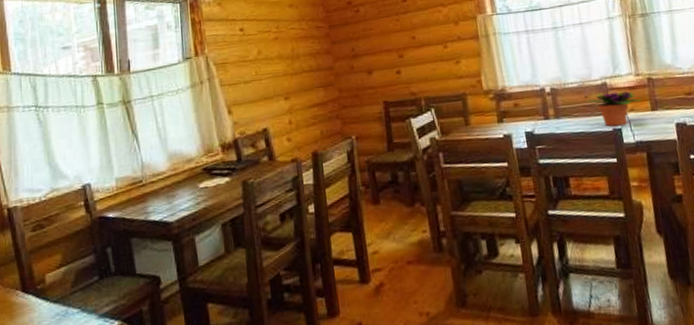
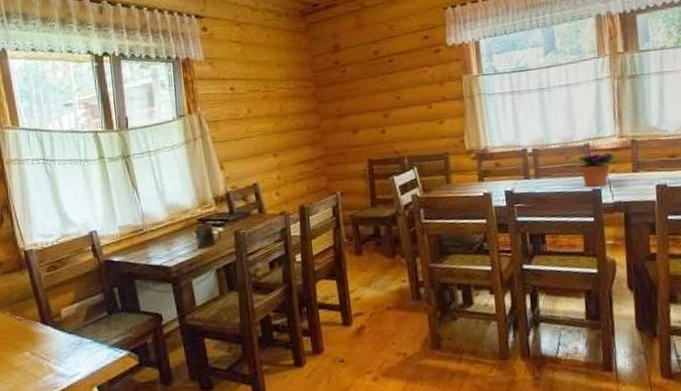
mug: none [198,173,229,201] -> present [194,224,222,248]

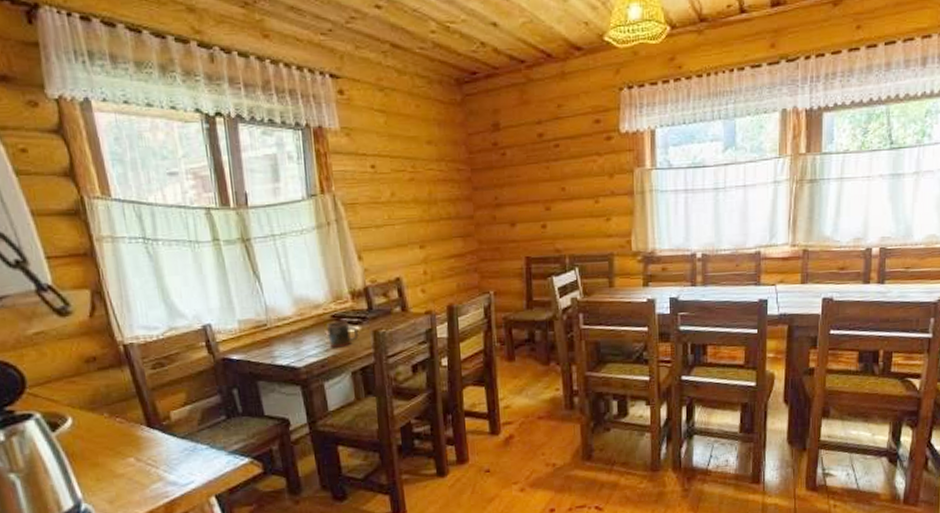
potted flower: present [567,152,624,187] -> none [736,261,793,297]

